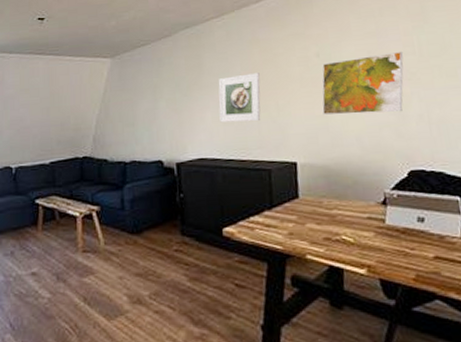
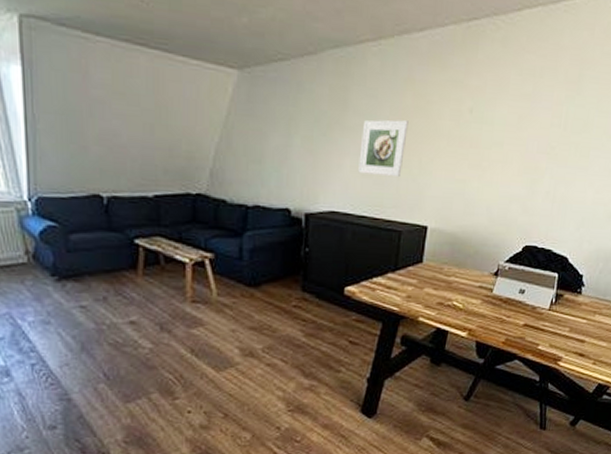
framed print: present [322,52,404,115] -> none [462,121,551,186]

